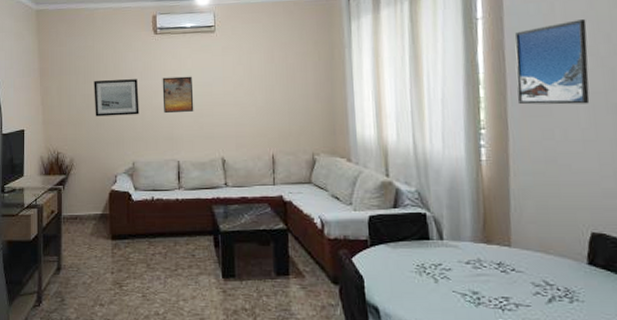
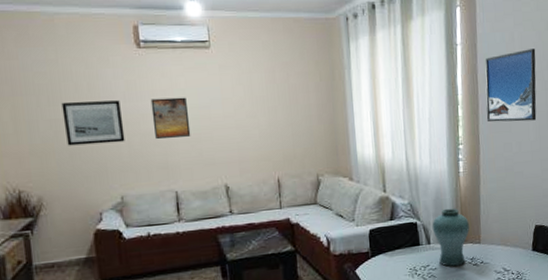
vase: none [445,201,495,271] -> present [432,208,470,267]

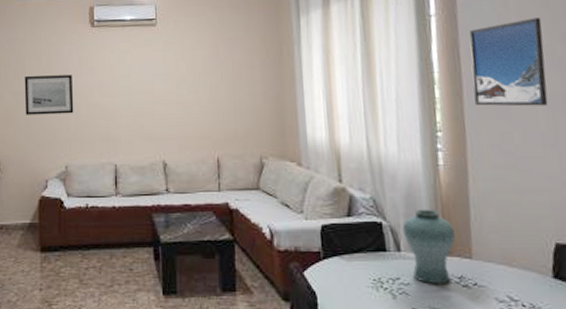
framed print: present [150,97,191,140] -> none [99,72,133,113]

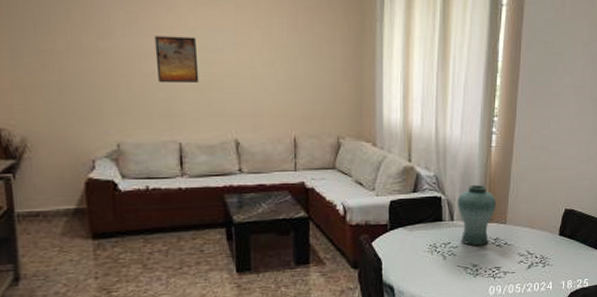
wall art: present [24,75,74,115] -> none [50,30,124,83]
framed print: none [99,72,133,113] -> present [154,35,199,83]
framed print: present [469,18,548,107] -> none [526,17,587,97]

